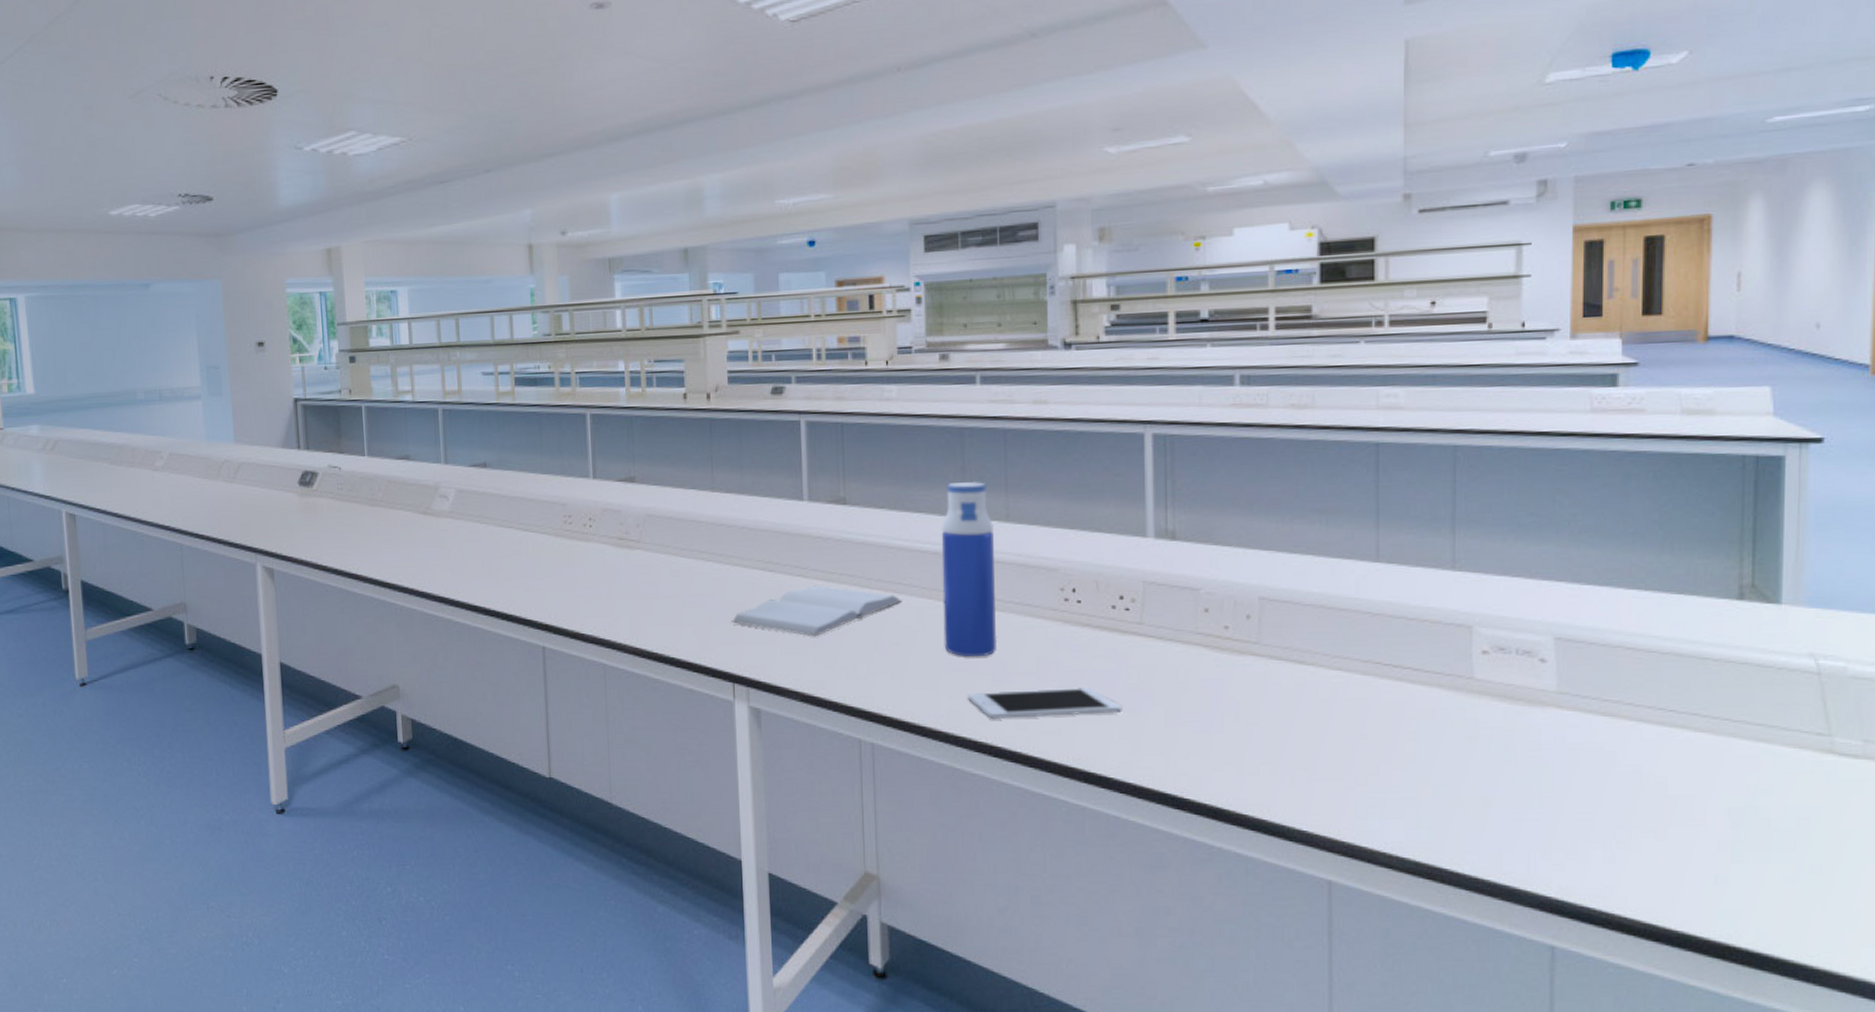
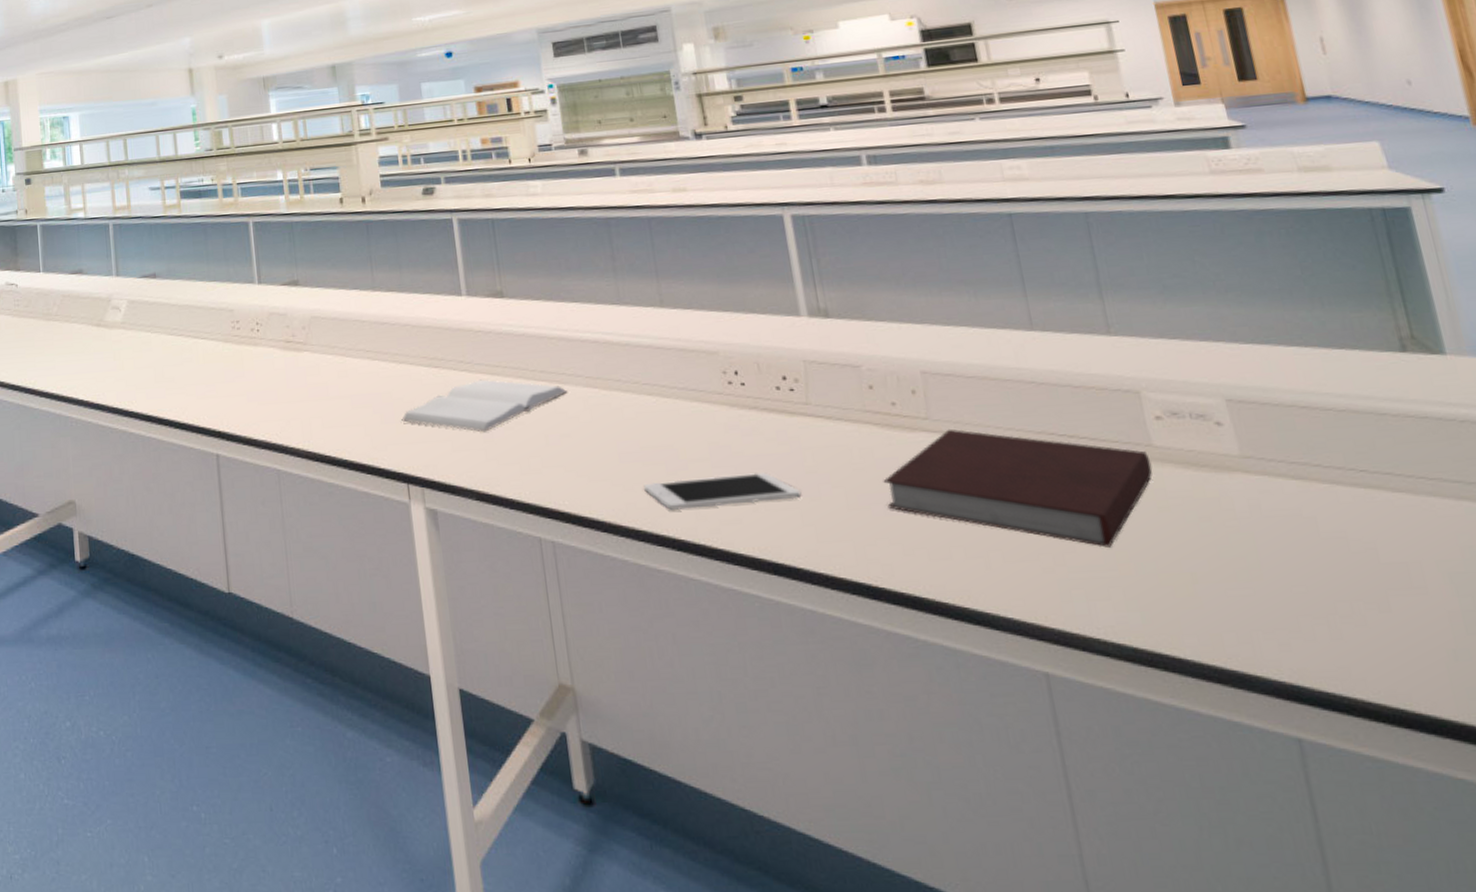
water bottle: present [941,481,998,657] -> none [598,268,668,446]
notebook: none [1204,654,1469,771] -> present [883,429,1153,548]

